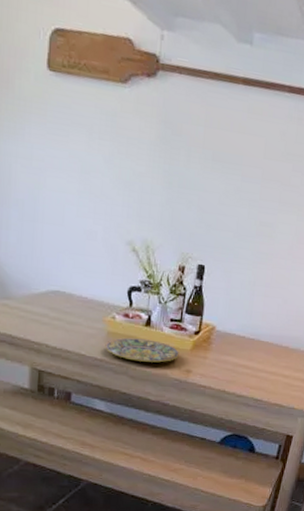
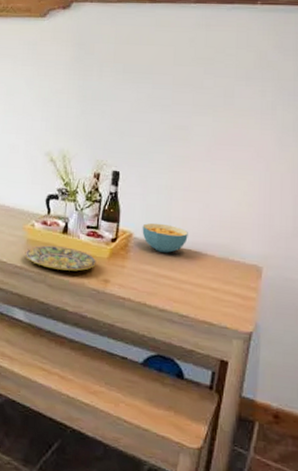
cereal bowl: none [224,316,267,346] -> present [142,223,188,254]

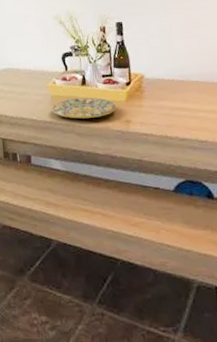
cereal bowl: present [142,223,188,254] -> none [151,61,194,88]

